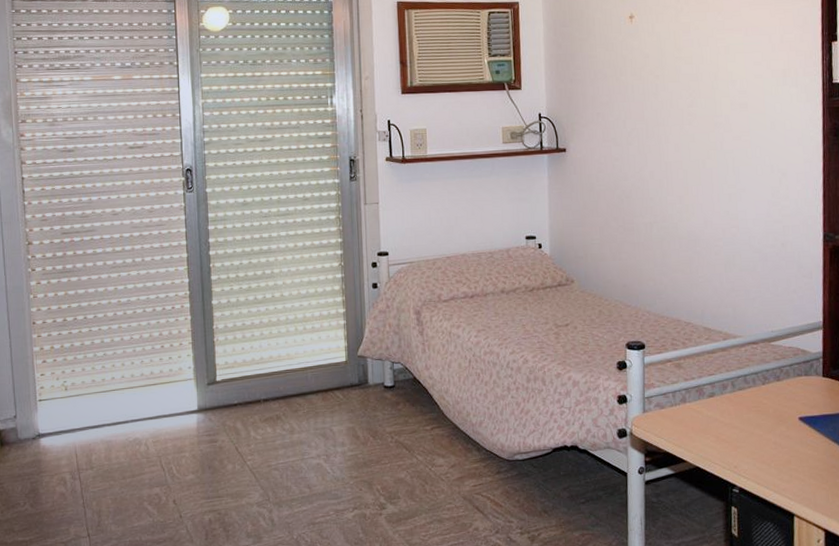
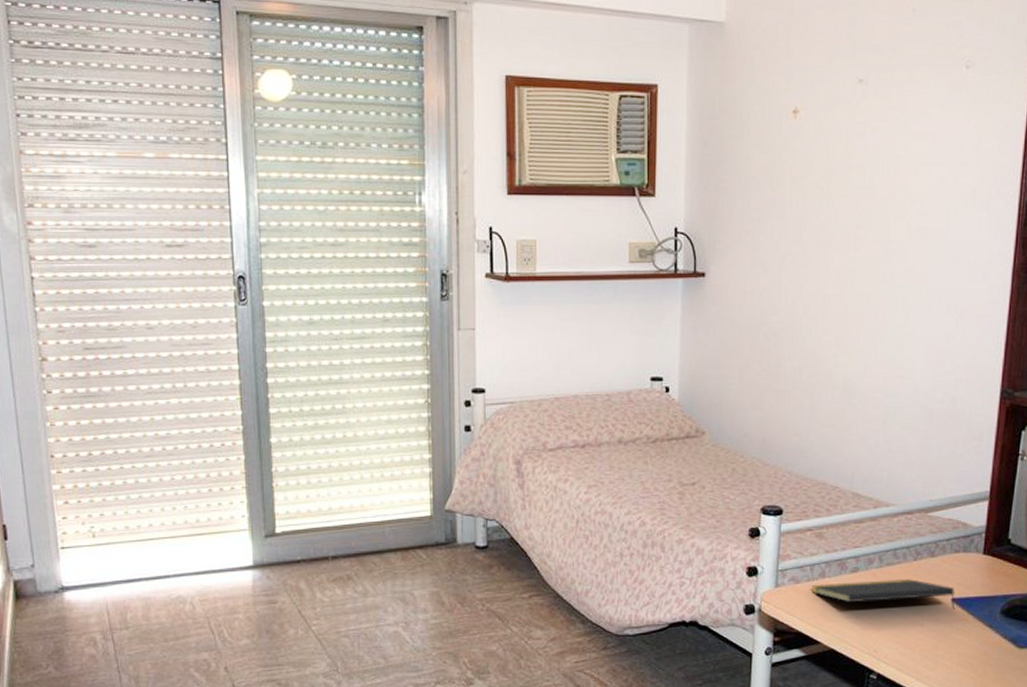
notepad: none [675,401,803,427] -> present [812,579,955,610]

